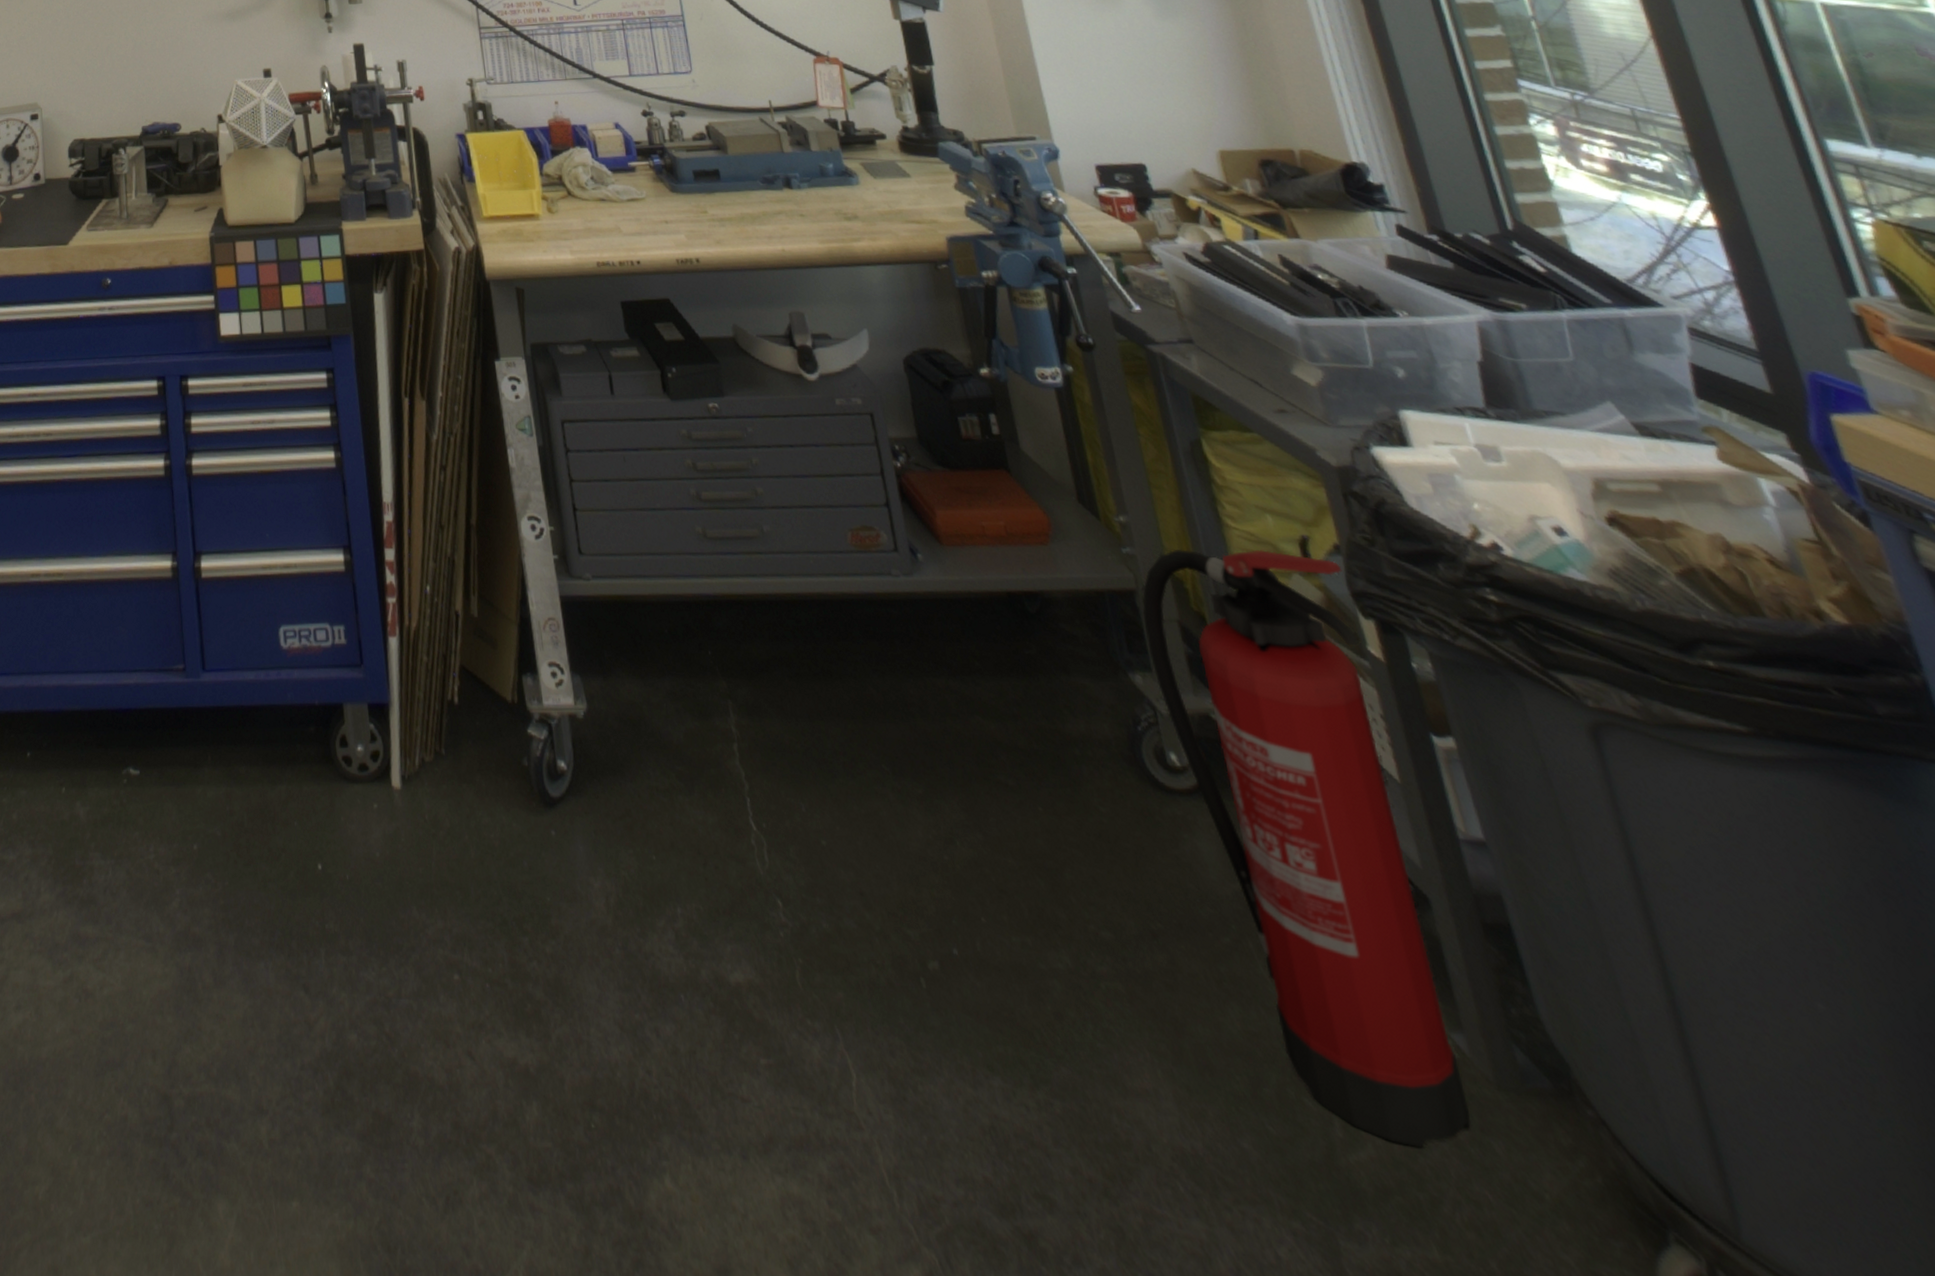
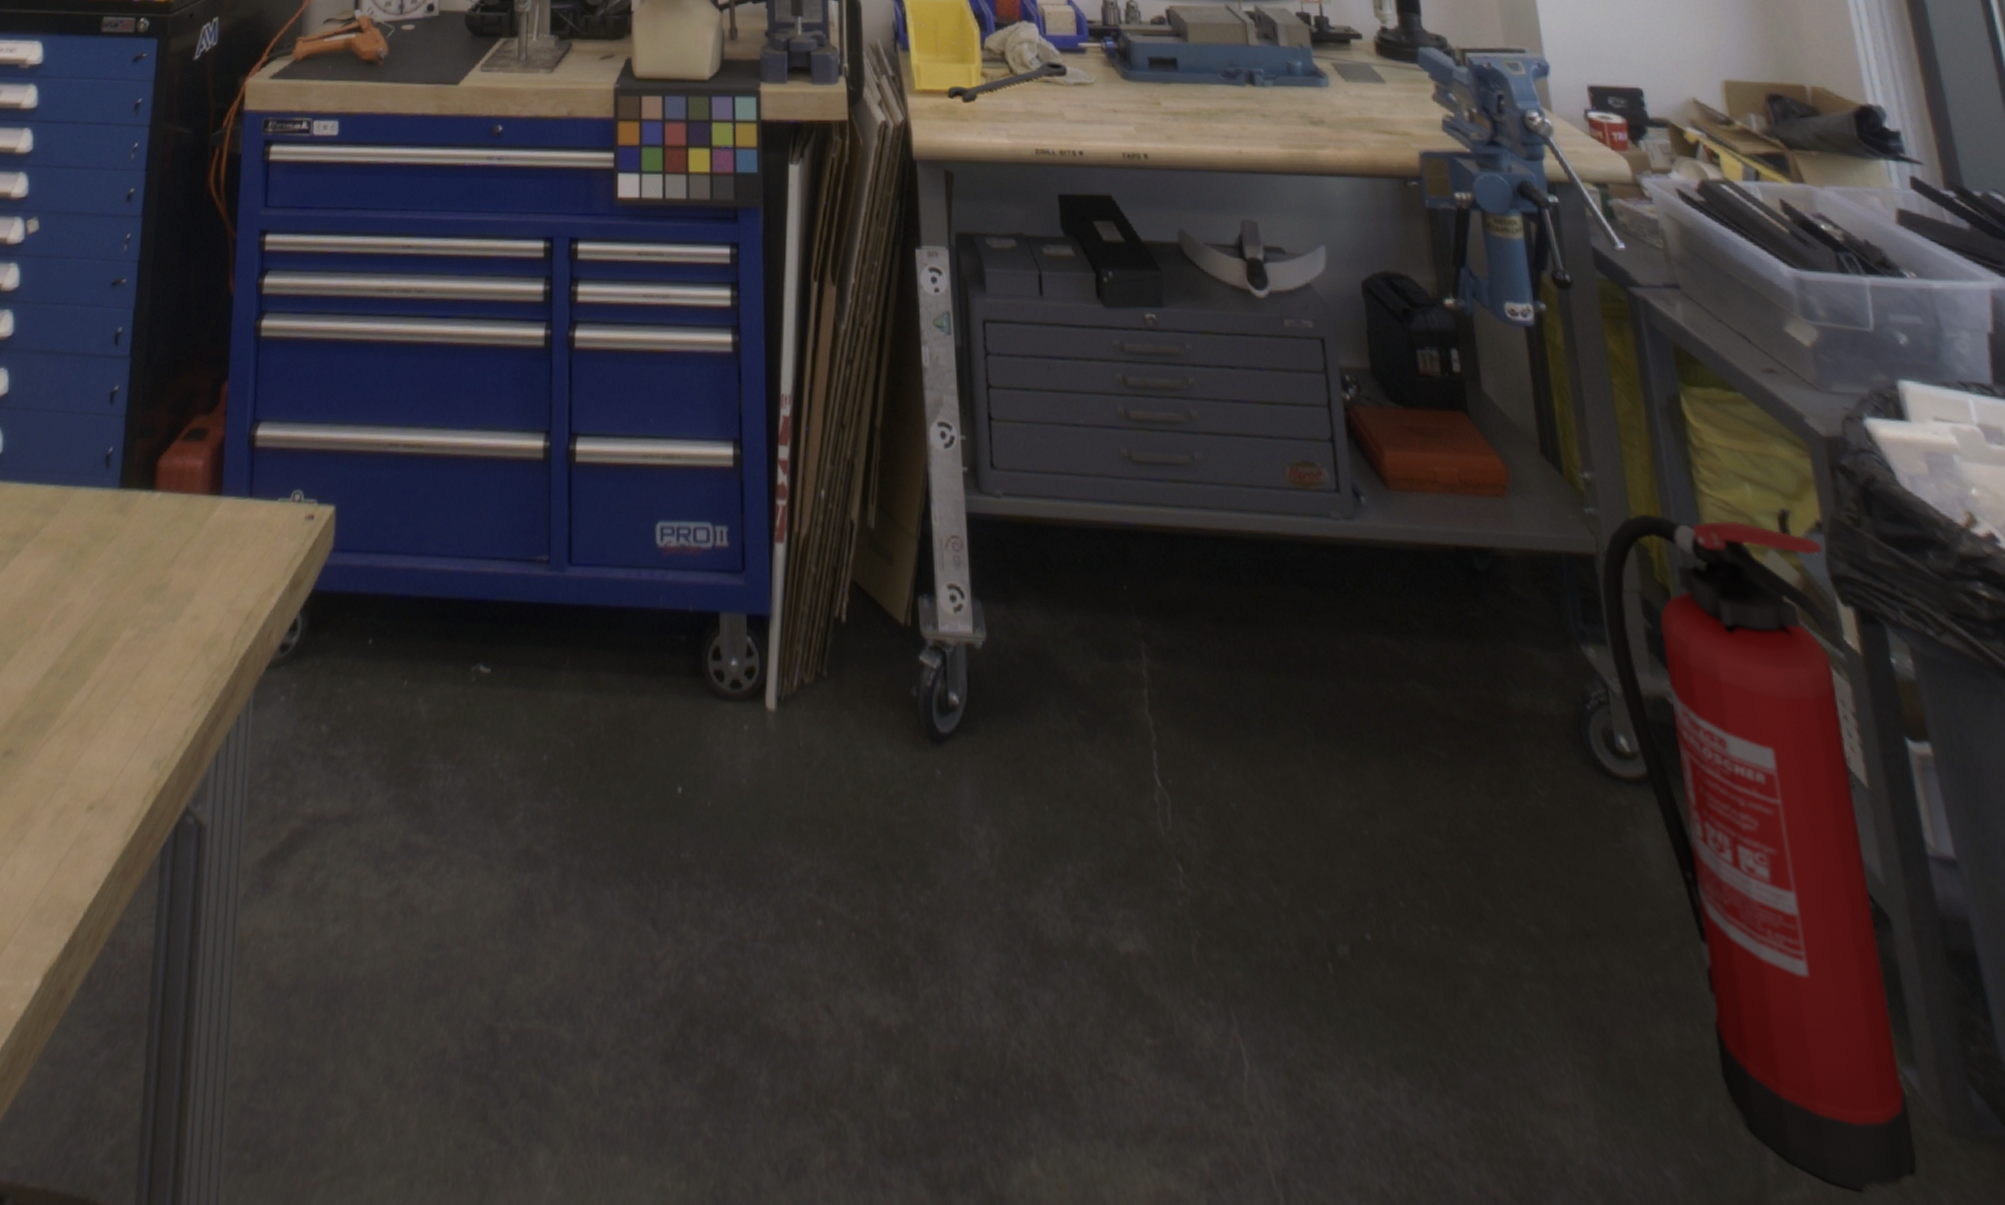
wrench: none [512,181,621,225] -> present [947,61,1068,102]

